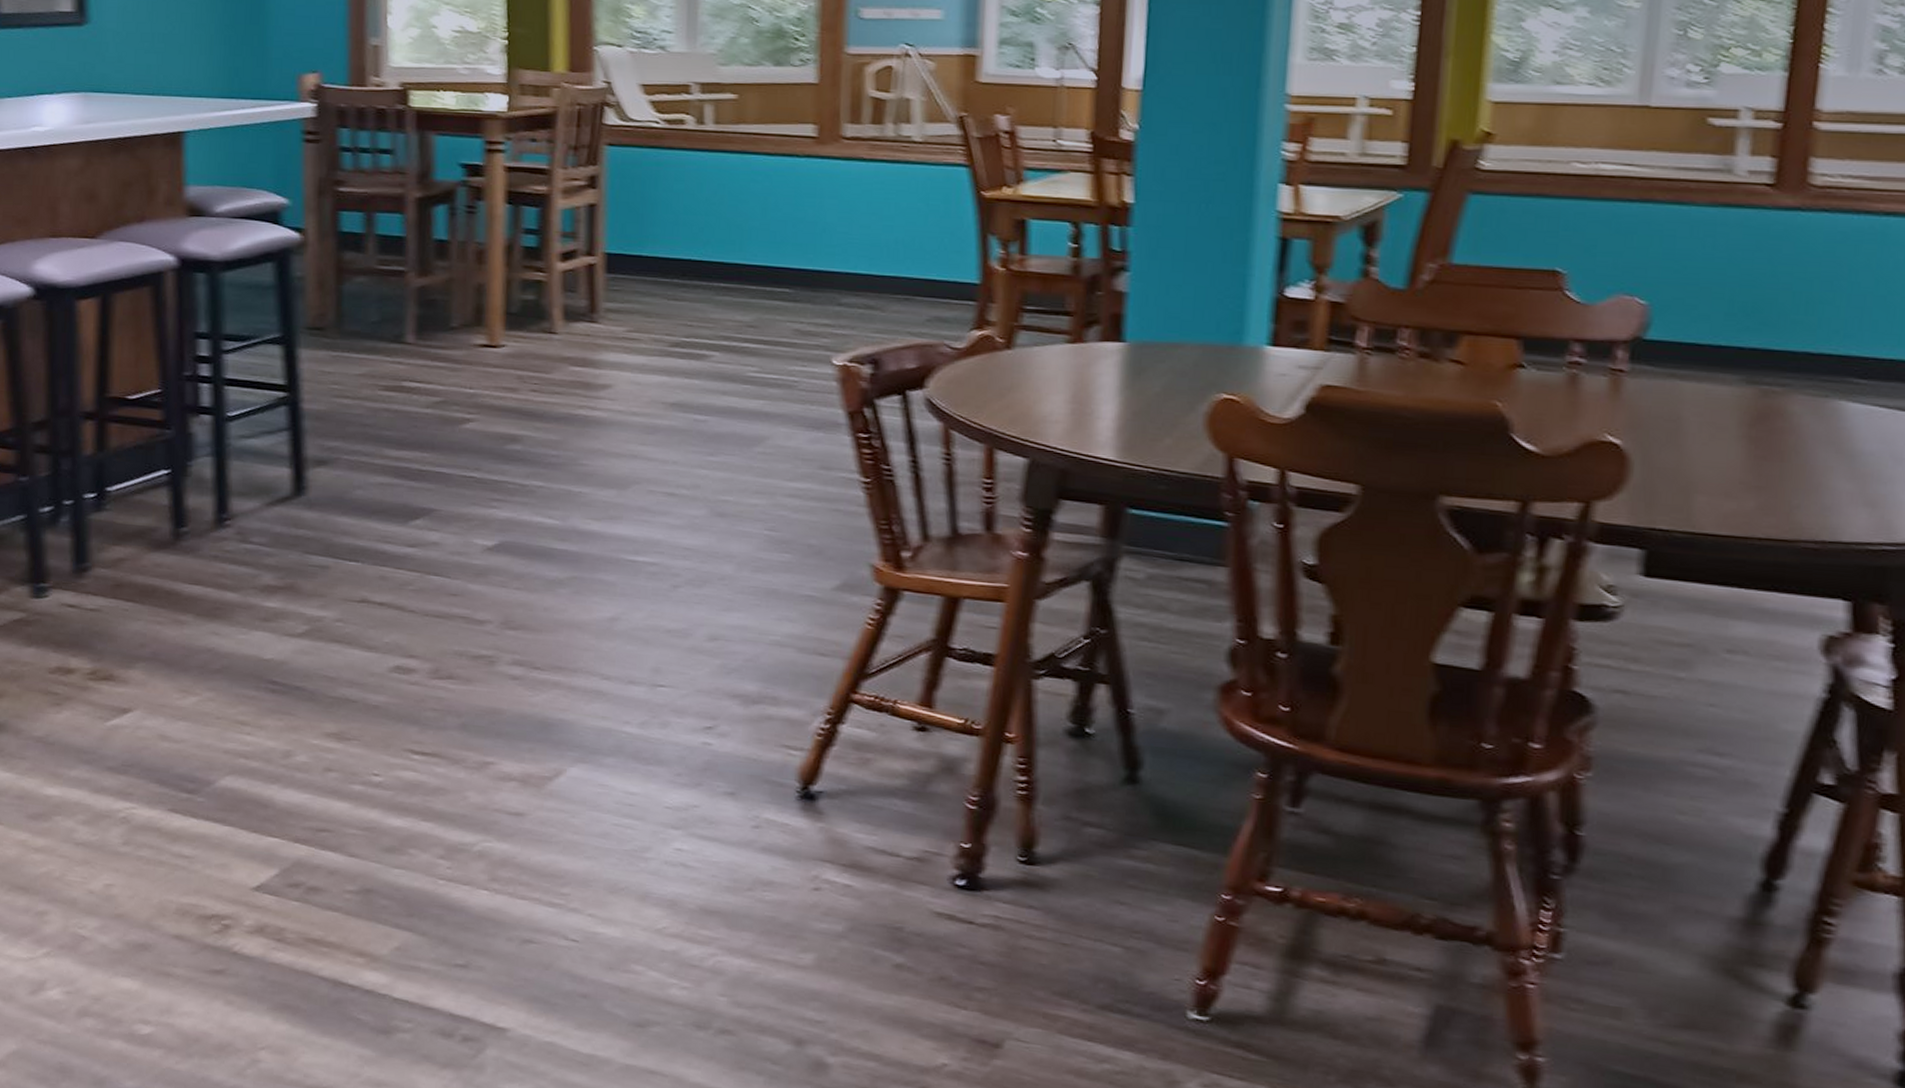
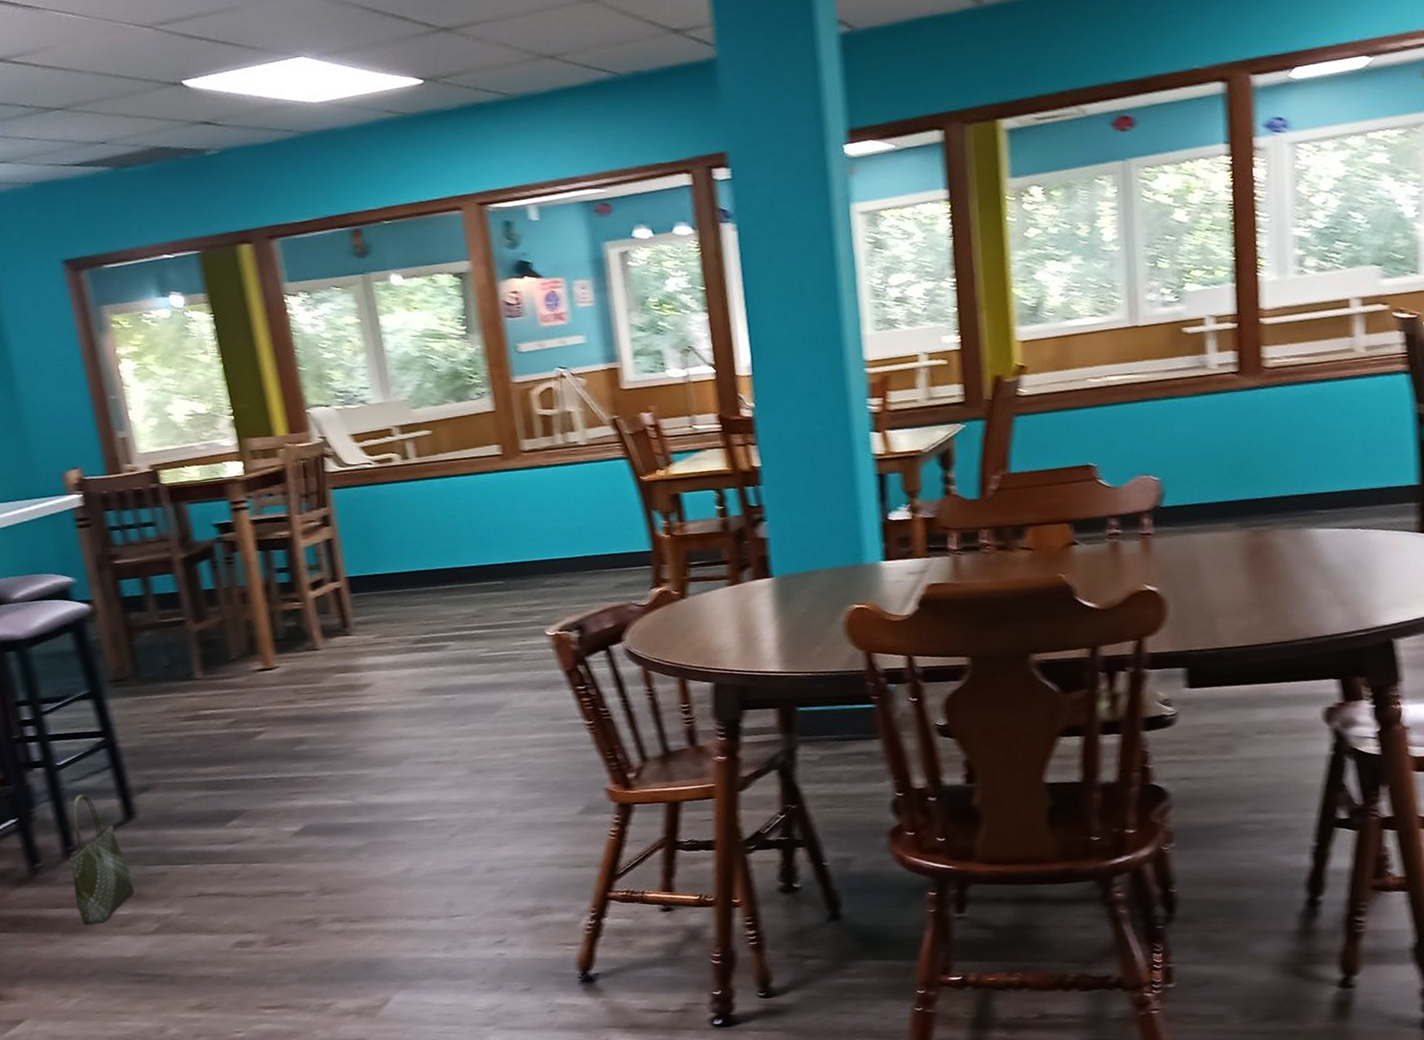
shopping bag: none [218,455,288,612] -> present [69,794,134,924]

